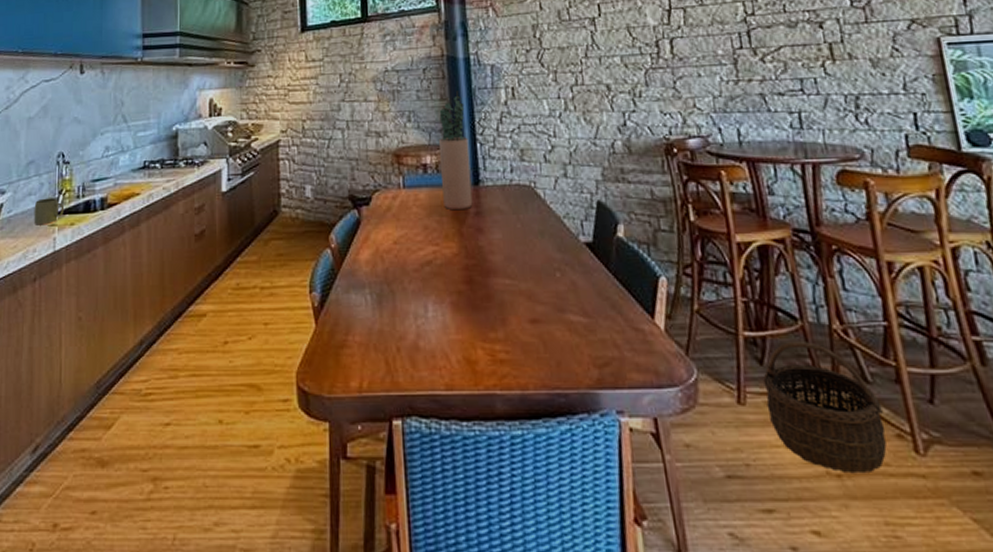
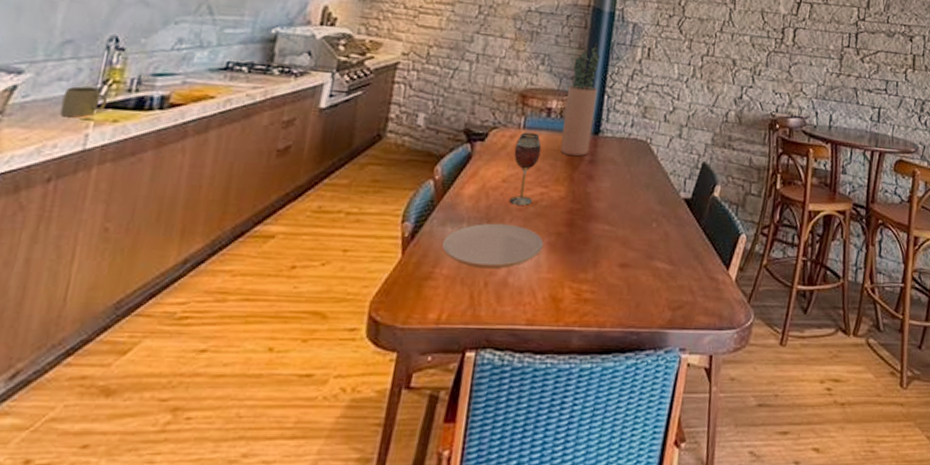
plate: none [350,286,446,333] -> present [442,223,544,269]
wineglass: none [399,191,427,266] -> present [510,132,542,205]
wicker basket: present [763,340,887,474] -> none [801,295,885,403]

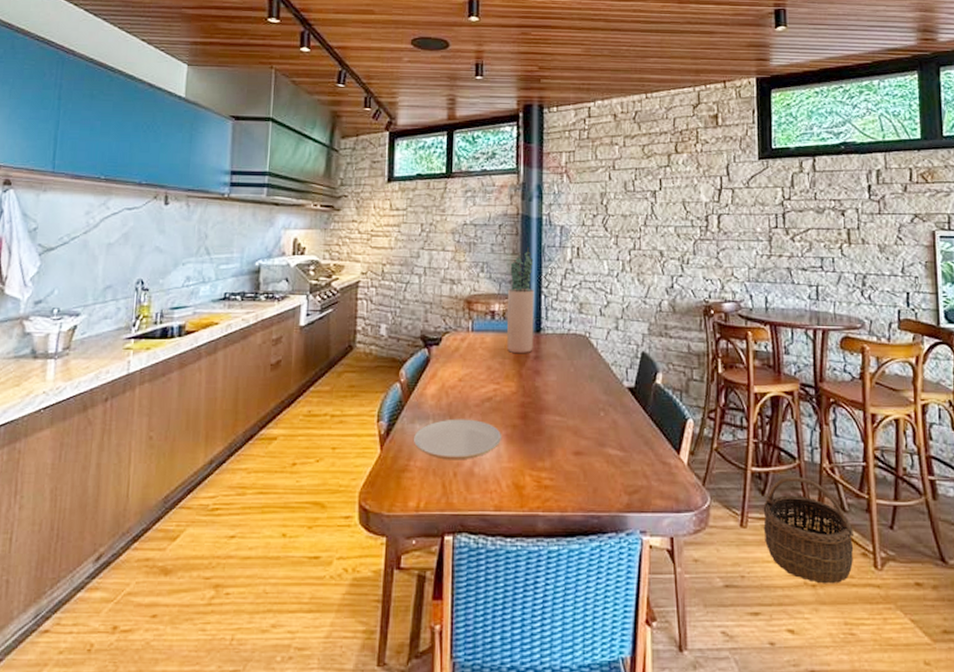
mug: present [60,86,108,118] -> none [108,322,141,348]
wineglass: present [510,132,542,205] -> none [466,334,490,401]
wicker basket: none [801,295,885,403] -> present [763,476,854,584]

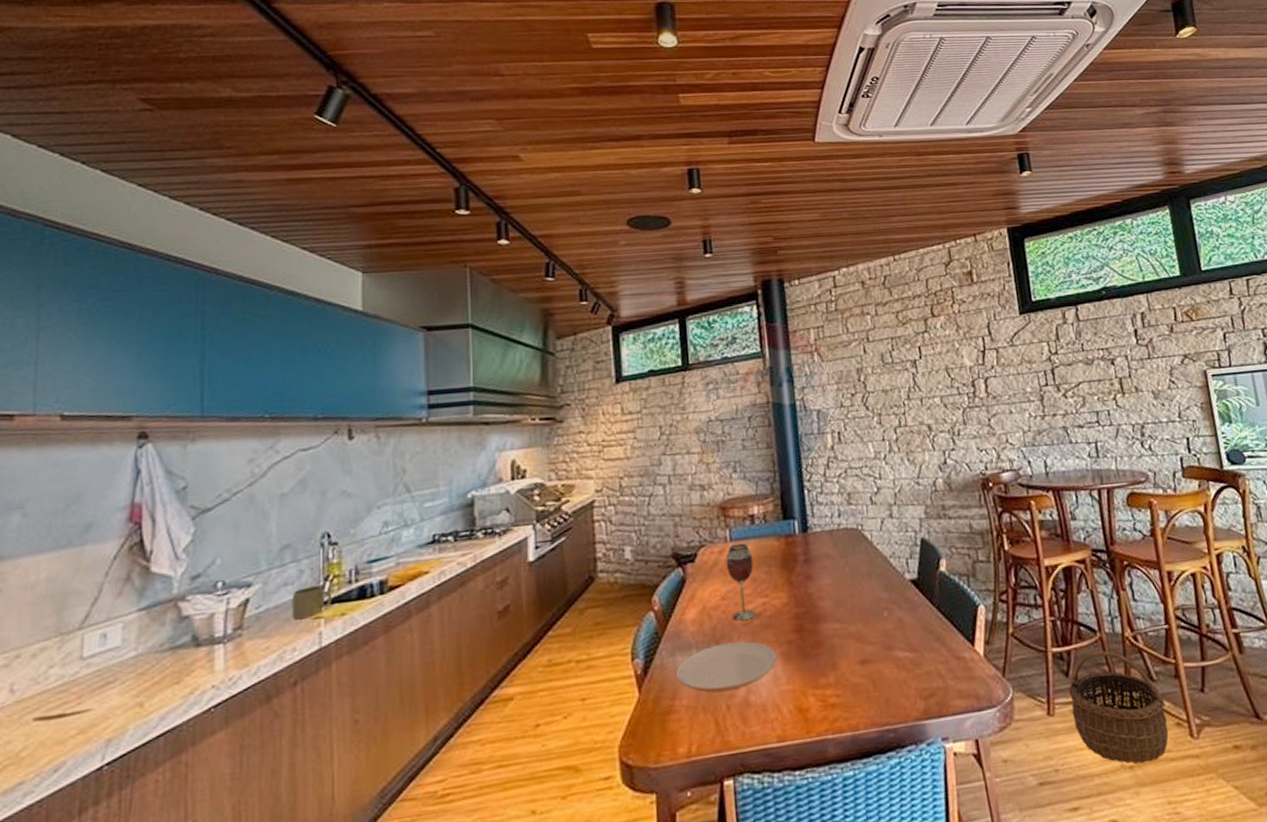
mug: none [108,322,141,348] -> present [291,585,333,620]
wineglass: none [466,334,490,401] -> present [726,543,756,621]
vase: present [506,247,534,354] -> none [765,438,802,560]

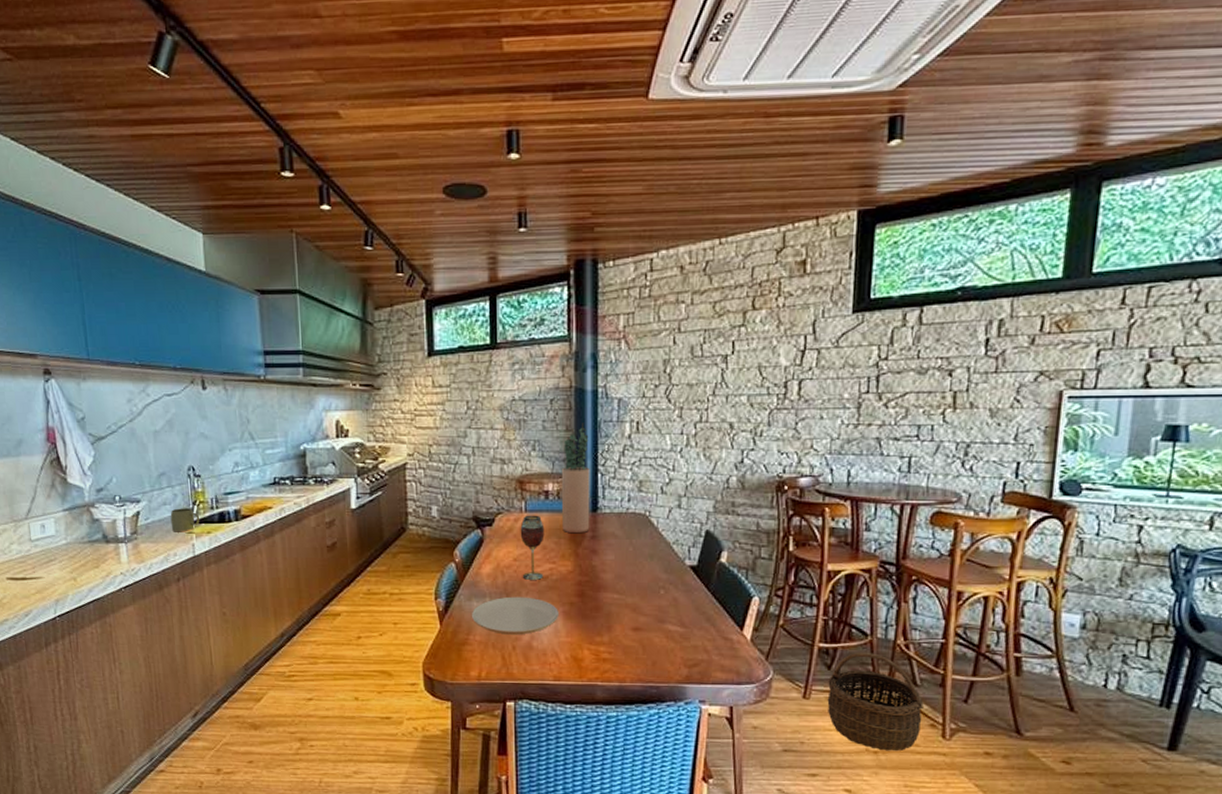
vase: none [765,438,802,560] -> present [561,423,590,534]

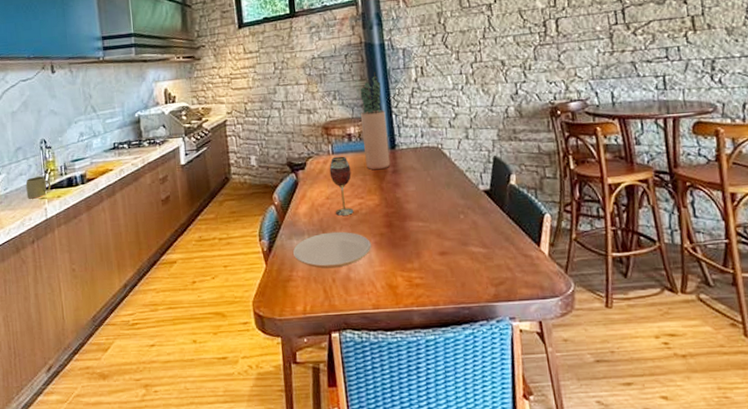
wicker basket: present [827,652,924,752] -> none [626,257,723,354]

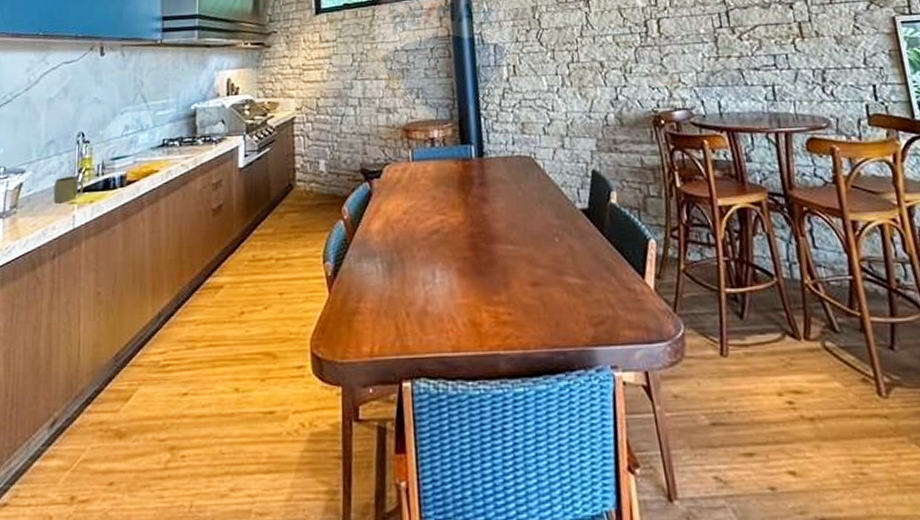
plate: present [293,231,371,269] -> none [362,254,453,300]
wineglass: present [329,156,354,216] -> none [408,163,434,235]
vase: present [360,72,391,170] -> none [445,68,478,182]

